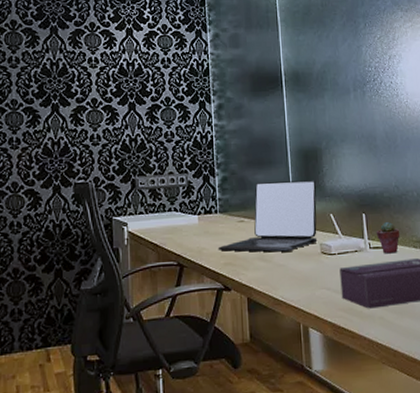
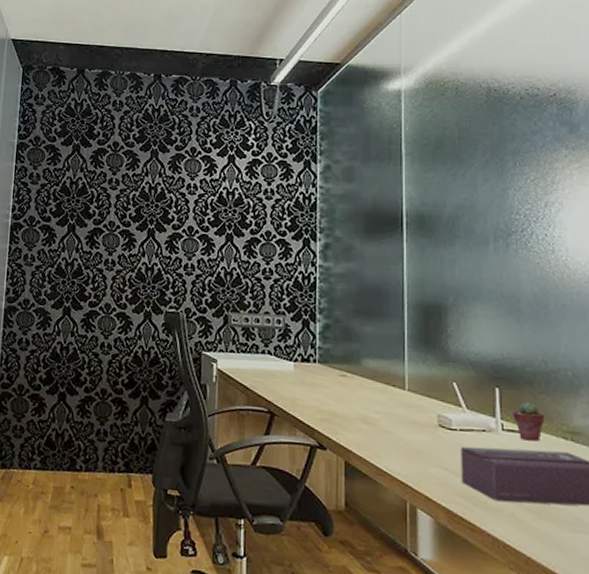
laptop: present [218,180,318,253] -> none [314,335,438,419]

